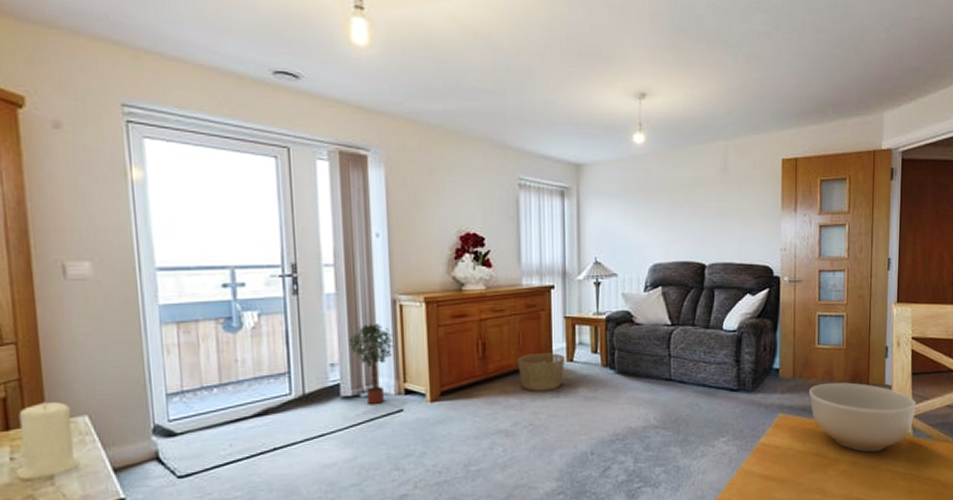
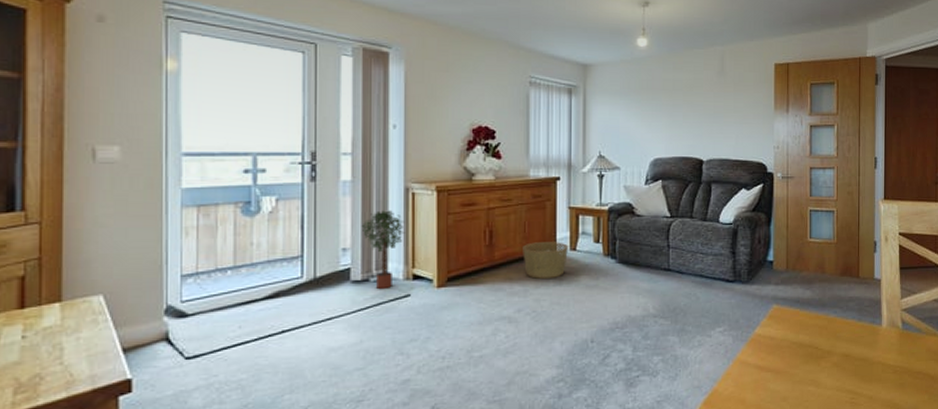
candle: present [15,401,80,480] -> none [25,280,90,358]
bowl: present [808,382,917,452] -> none [801,275,905,345]

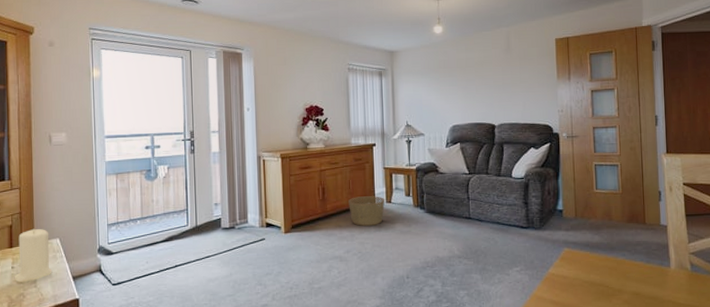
candle: none [25,280,90,358] -> present [14,228,53,282]
potted tree: present [361,210,405,290] -> none [227,174,259,235]

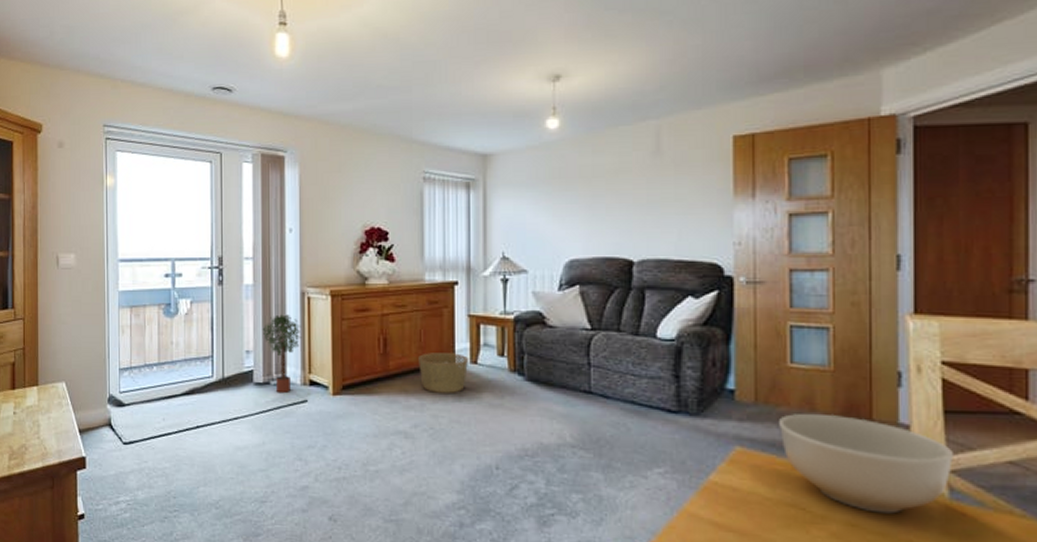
candle: present [14,228,53,282] -> none [16,368,57,432]
potted tree: none [227,174,259,235] -> present [262,314,302,394]
bowl: none [590,222,693,284] -> present [778,413,955,514]

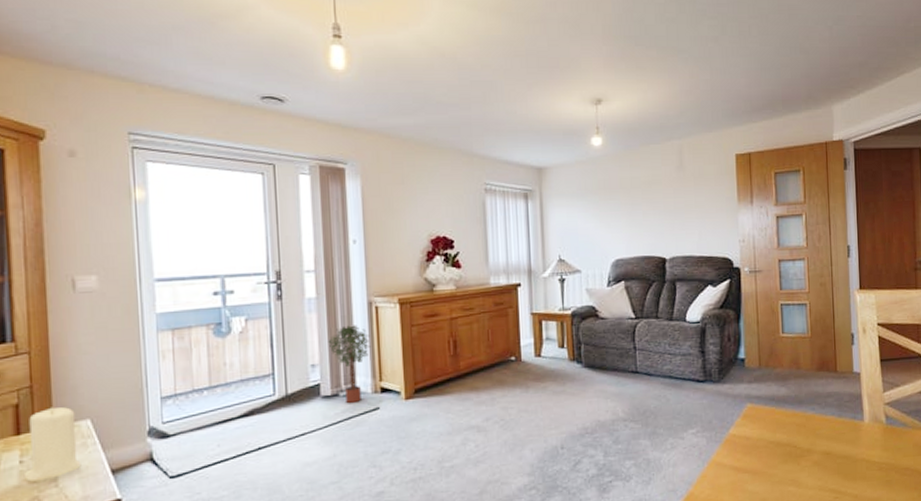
candle: none [16,368,57,432] -> present [23,406,82,482]
basket: present [418,353,468,393] -> none [487,349,533,387]
bowl: present [778,413,955,514] -> none [775,371,888,442]

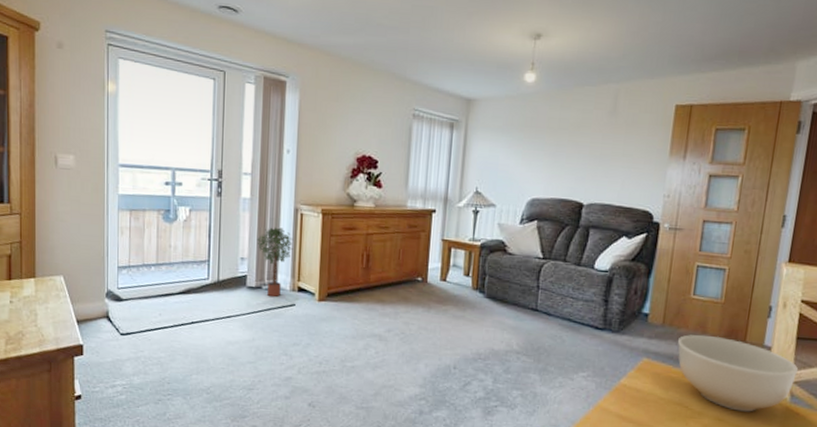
candle: present [23,406,82,482] -> none [12,261,55,320]
bowl: none [775,371,888,442] -> present [677,334,799,412]

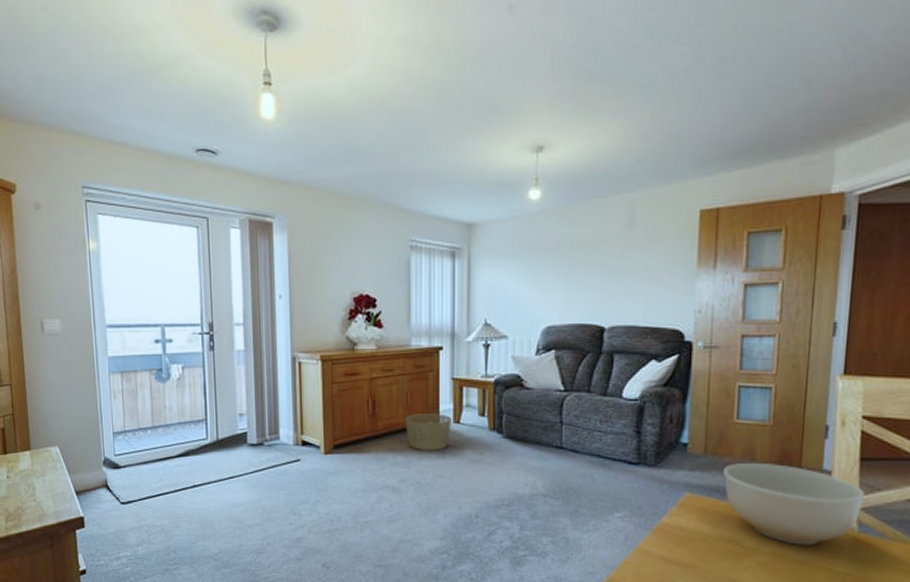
potted tree: present [257,227,294,297] -> none [254,379,293,454]
basket: none [396,269,439,305] -> present [405,414,451,450]

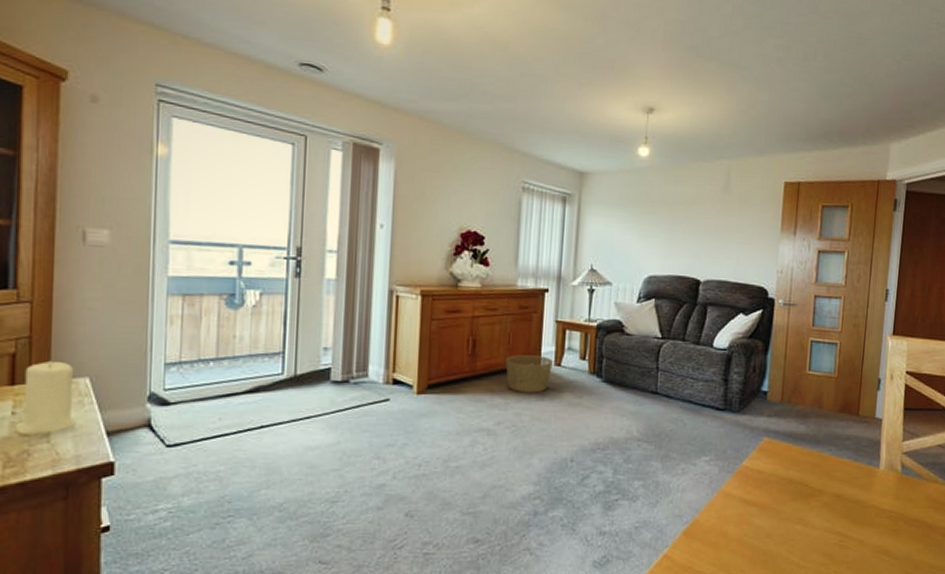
candle: none [10,433,53,494] -> present [14,360,76,435]
bowl: present [722,462,866,546] -> none [795,410,907,486]

